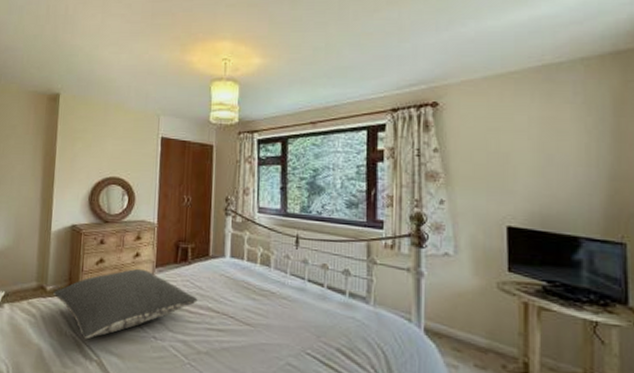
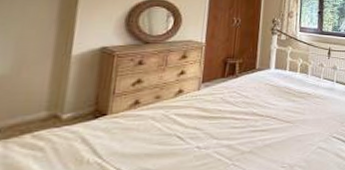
pillow: present [53,268,198,339] -> none [72,85,244,163]

